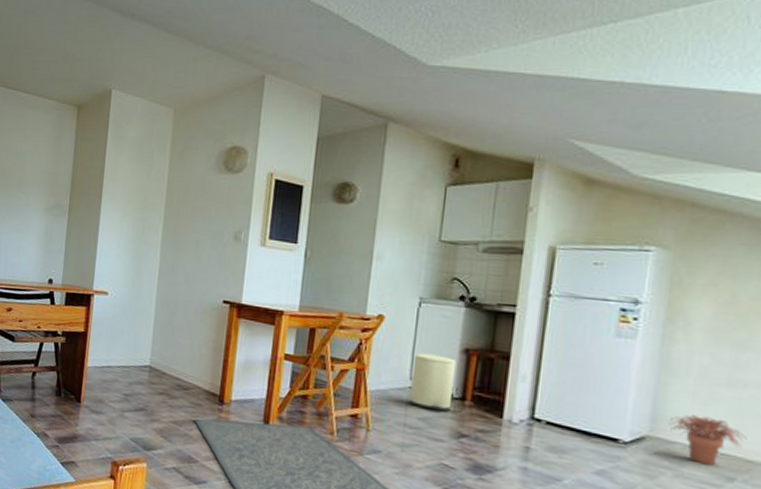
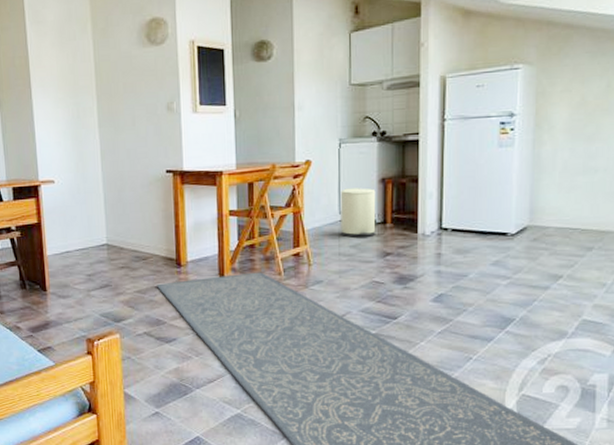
potted plant: present [668,415,747,466] -> none [543,202,600,241]

